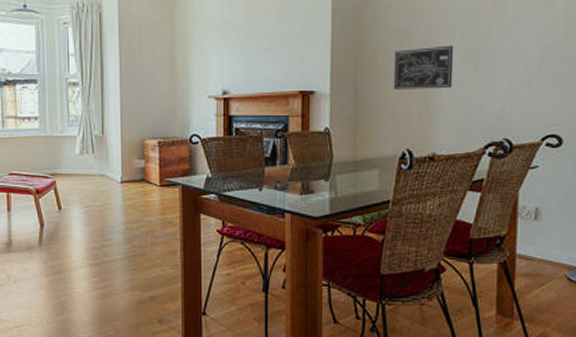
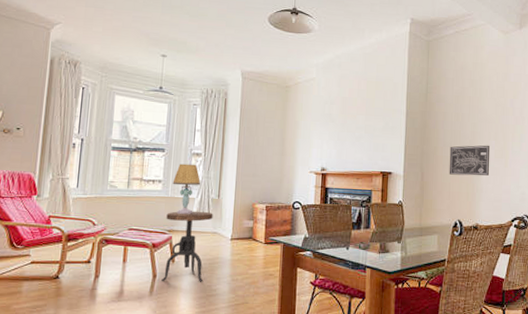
side table: none [47,151,99,231] -> present [161,211,213,282]
table lamp: none [50,96,82,155] -> present [172,163,201,214]

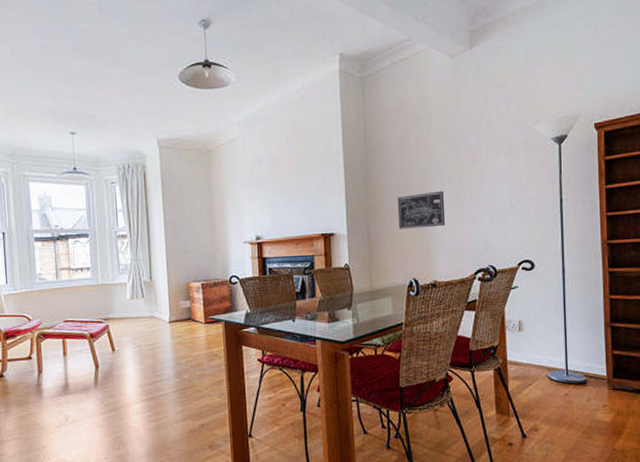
side table: present [161,211,213,282] -> none [100,295,148,371]
table lamp: present [172,163,201,214] -> none [101,247,131,301]

